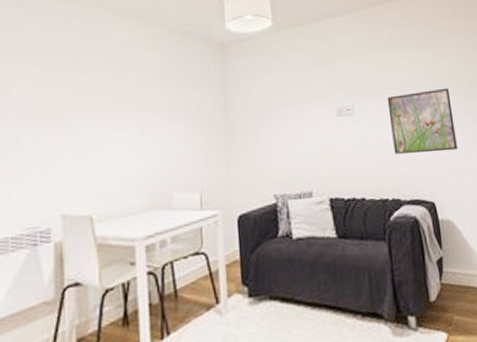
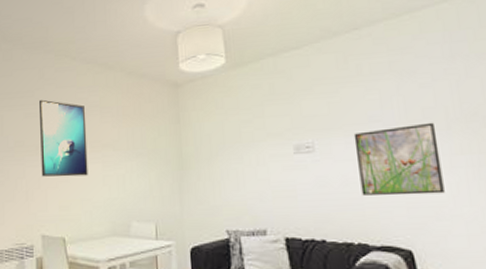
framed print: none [60,54,122,146] -> present [38,99,88,177]

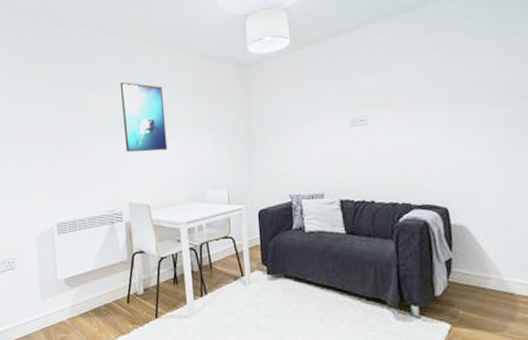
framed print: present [353,122,445,196] -> none [403,96,479,162]

